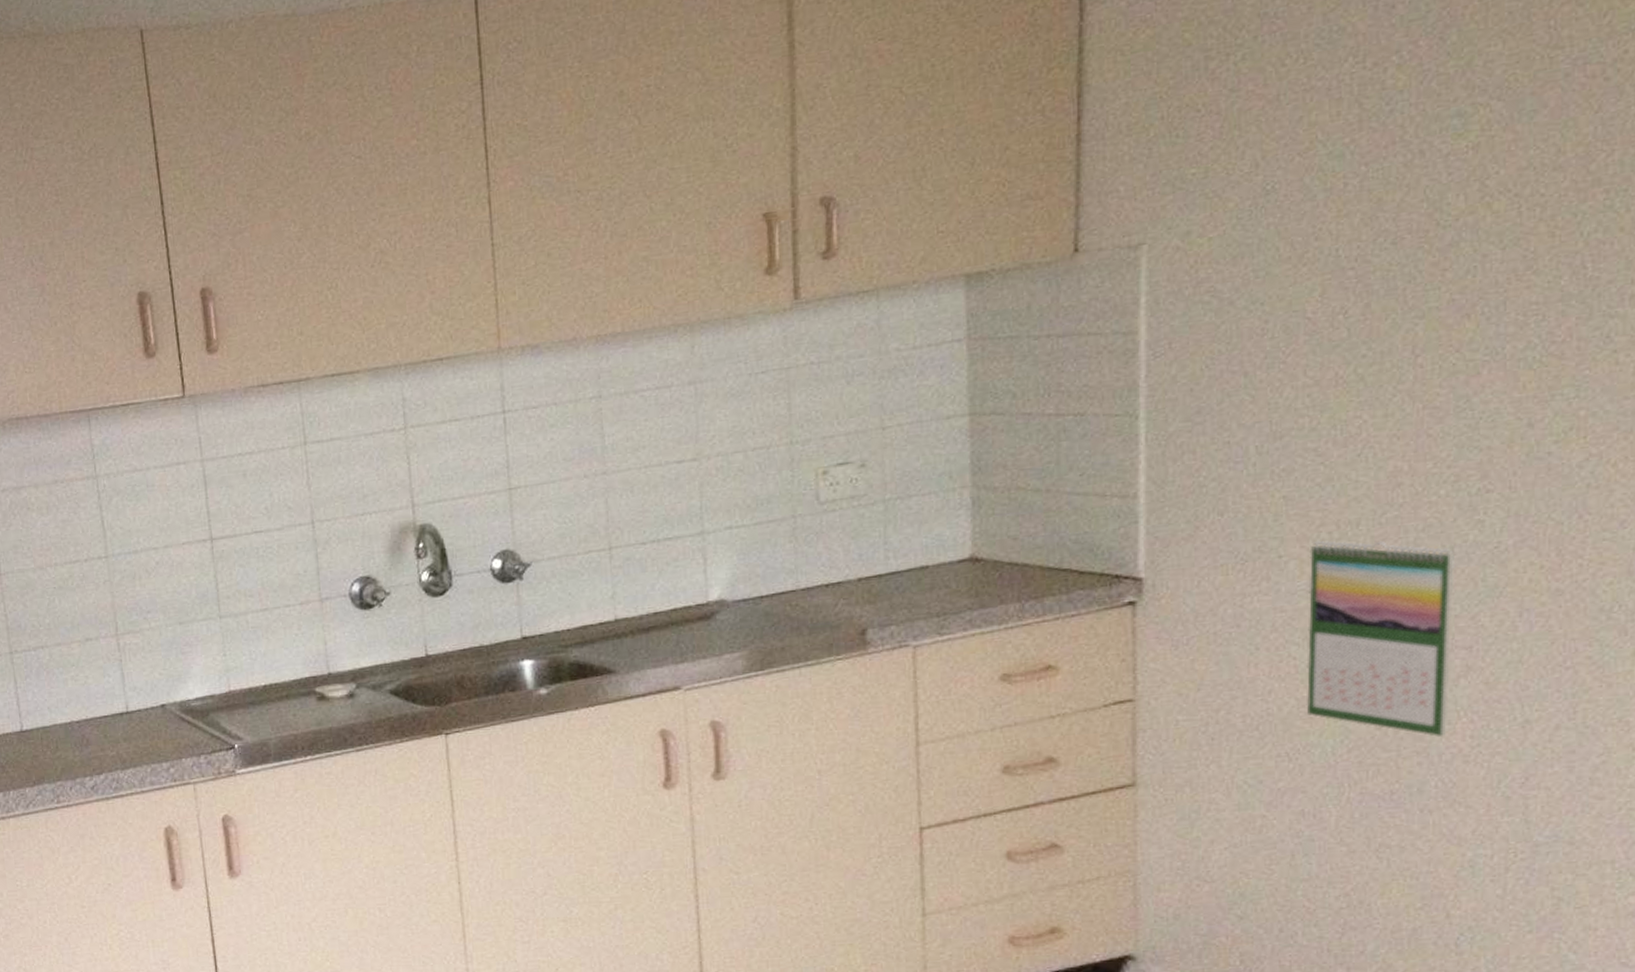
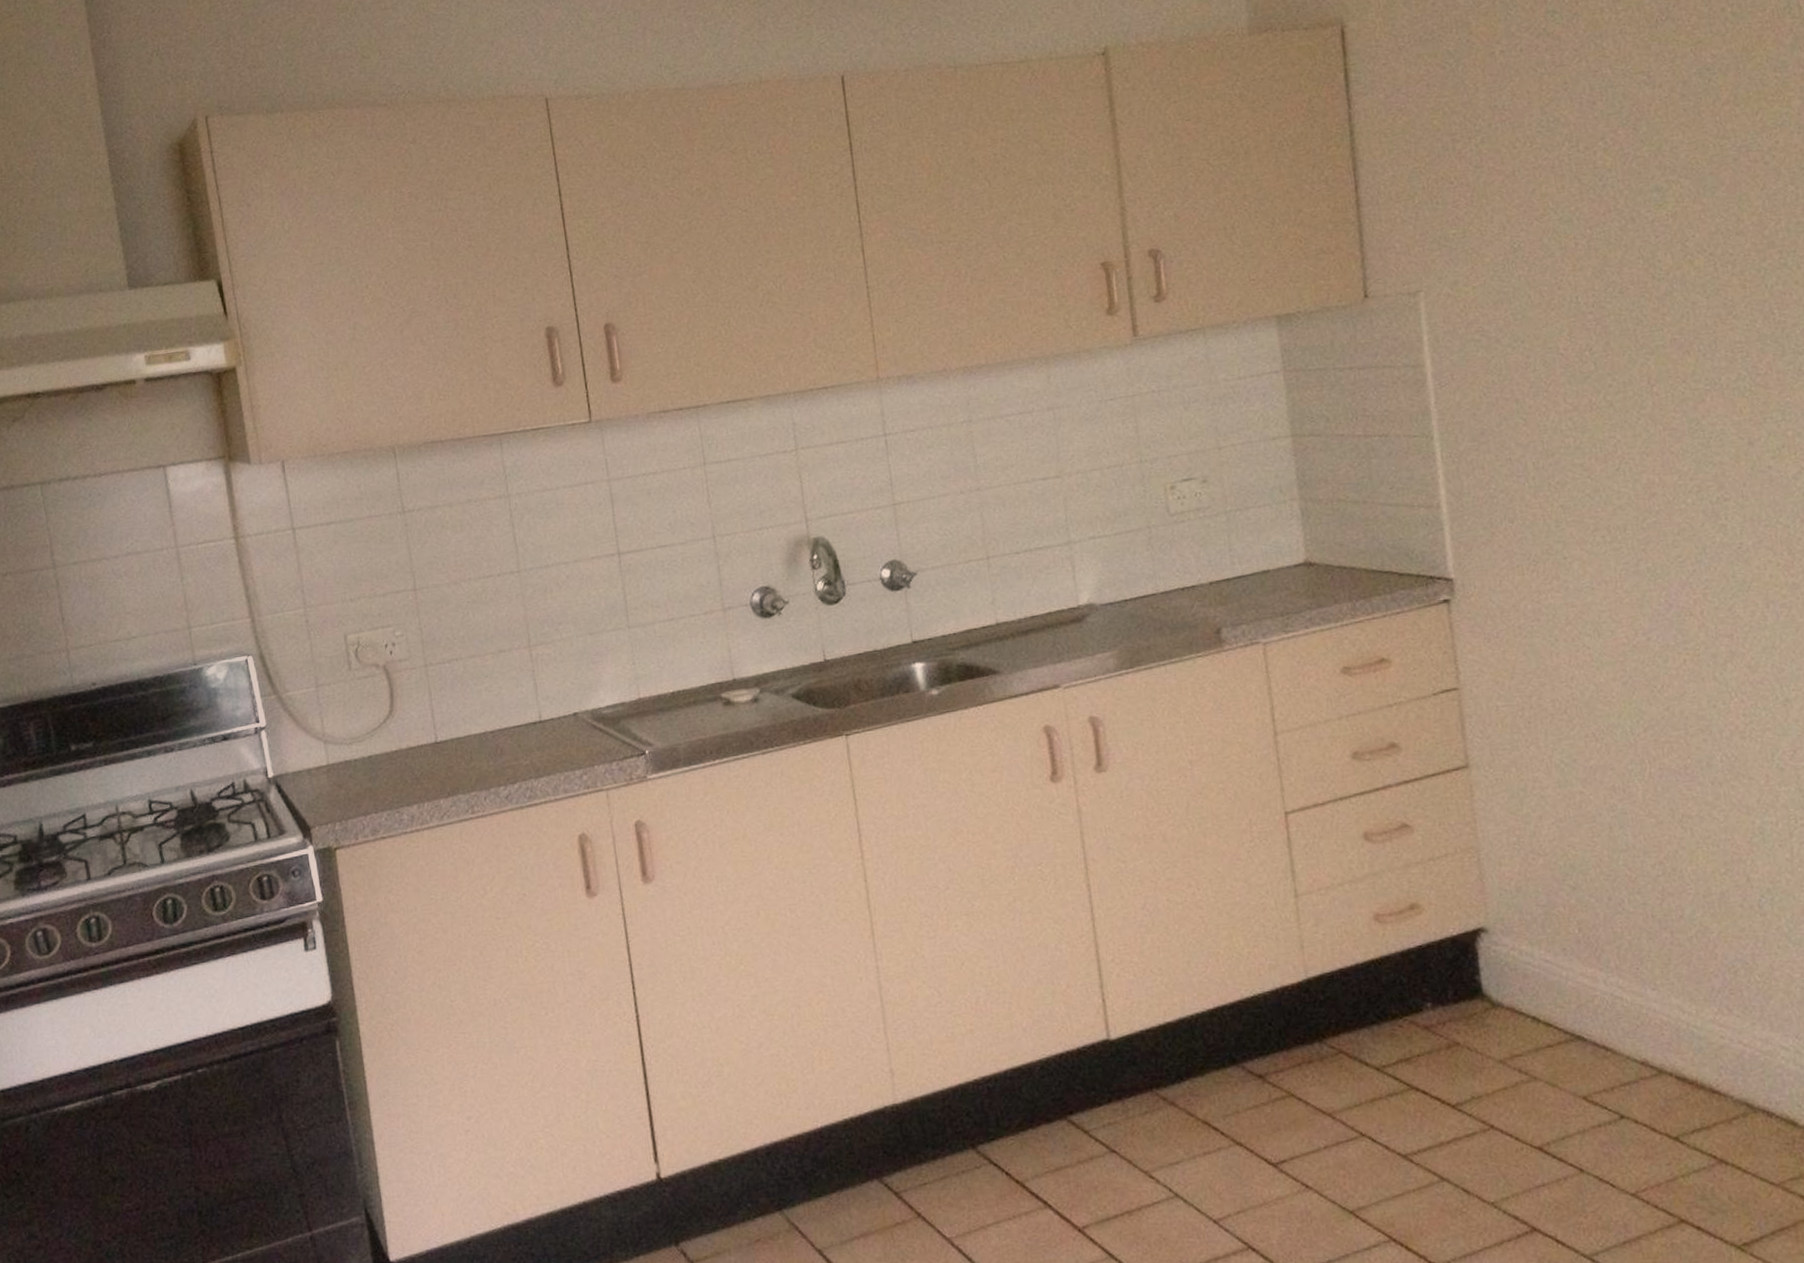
calendar: present [1306,540,1454,738] -> none [1589,543,1723,716]

